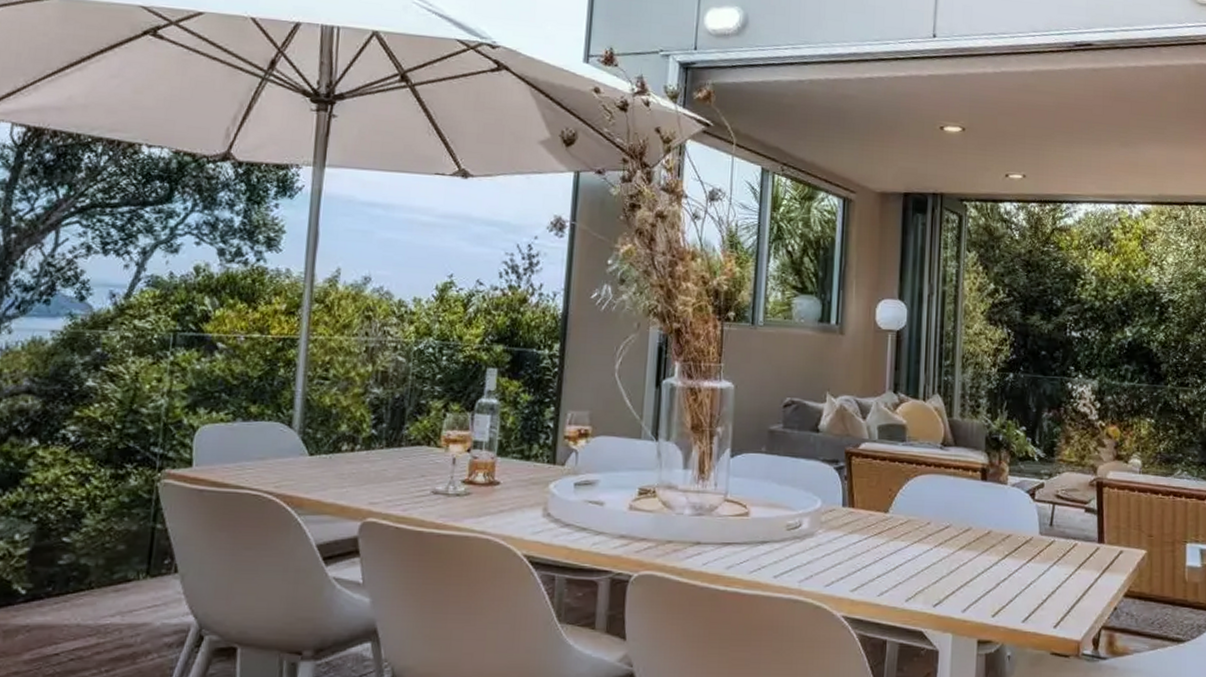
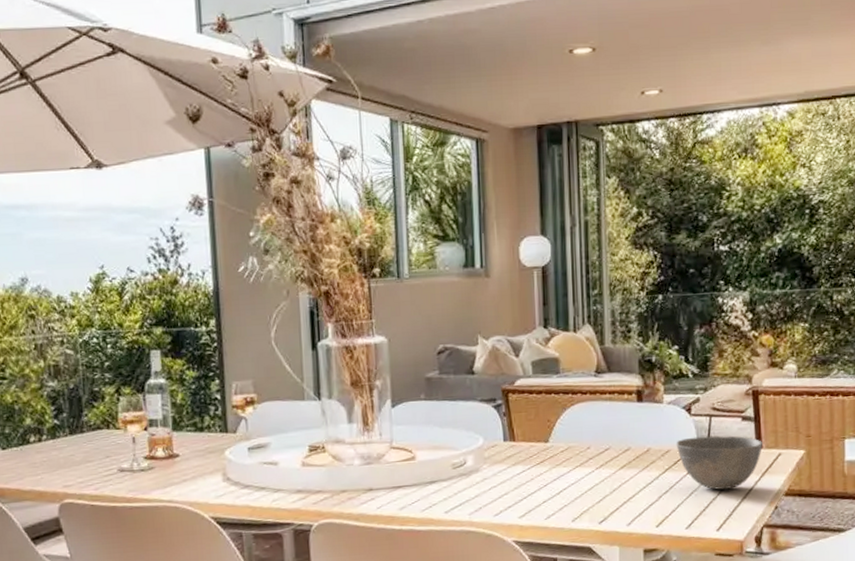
bowl: none [1017,524,1104,584] -> present [676,436,762,490]

